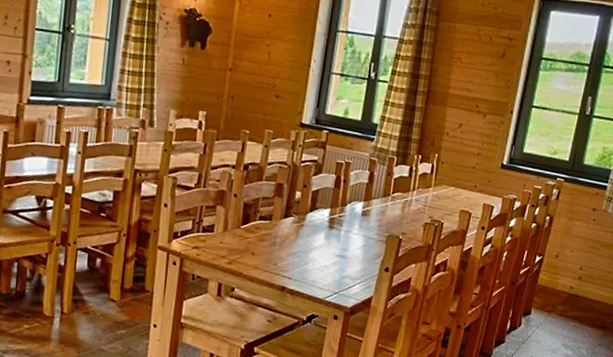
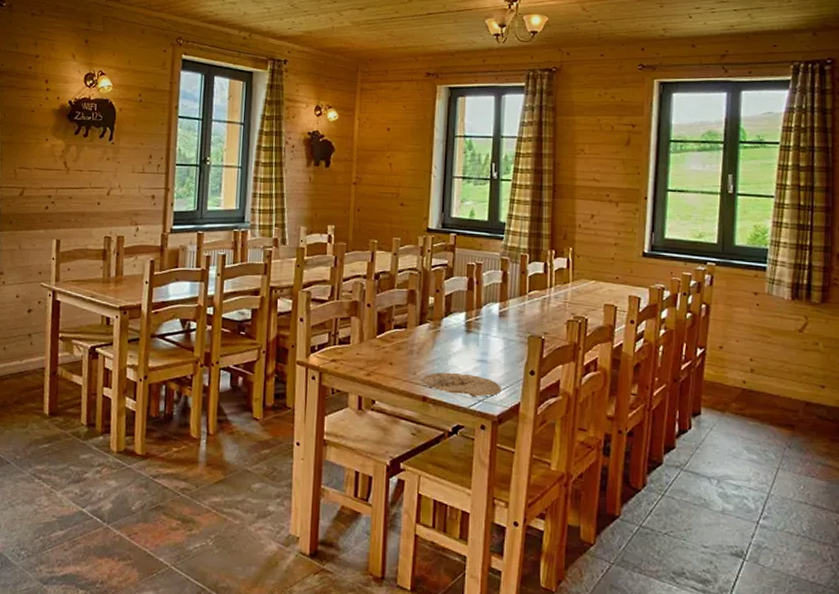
plate: none [281,264,357,290] -> present [421,372,502,397]

